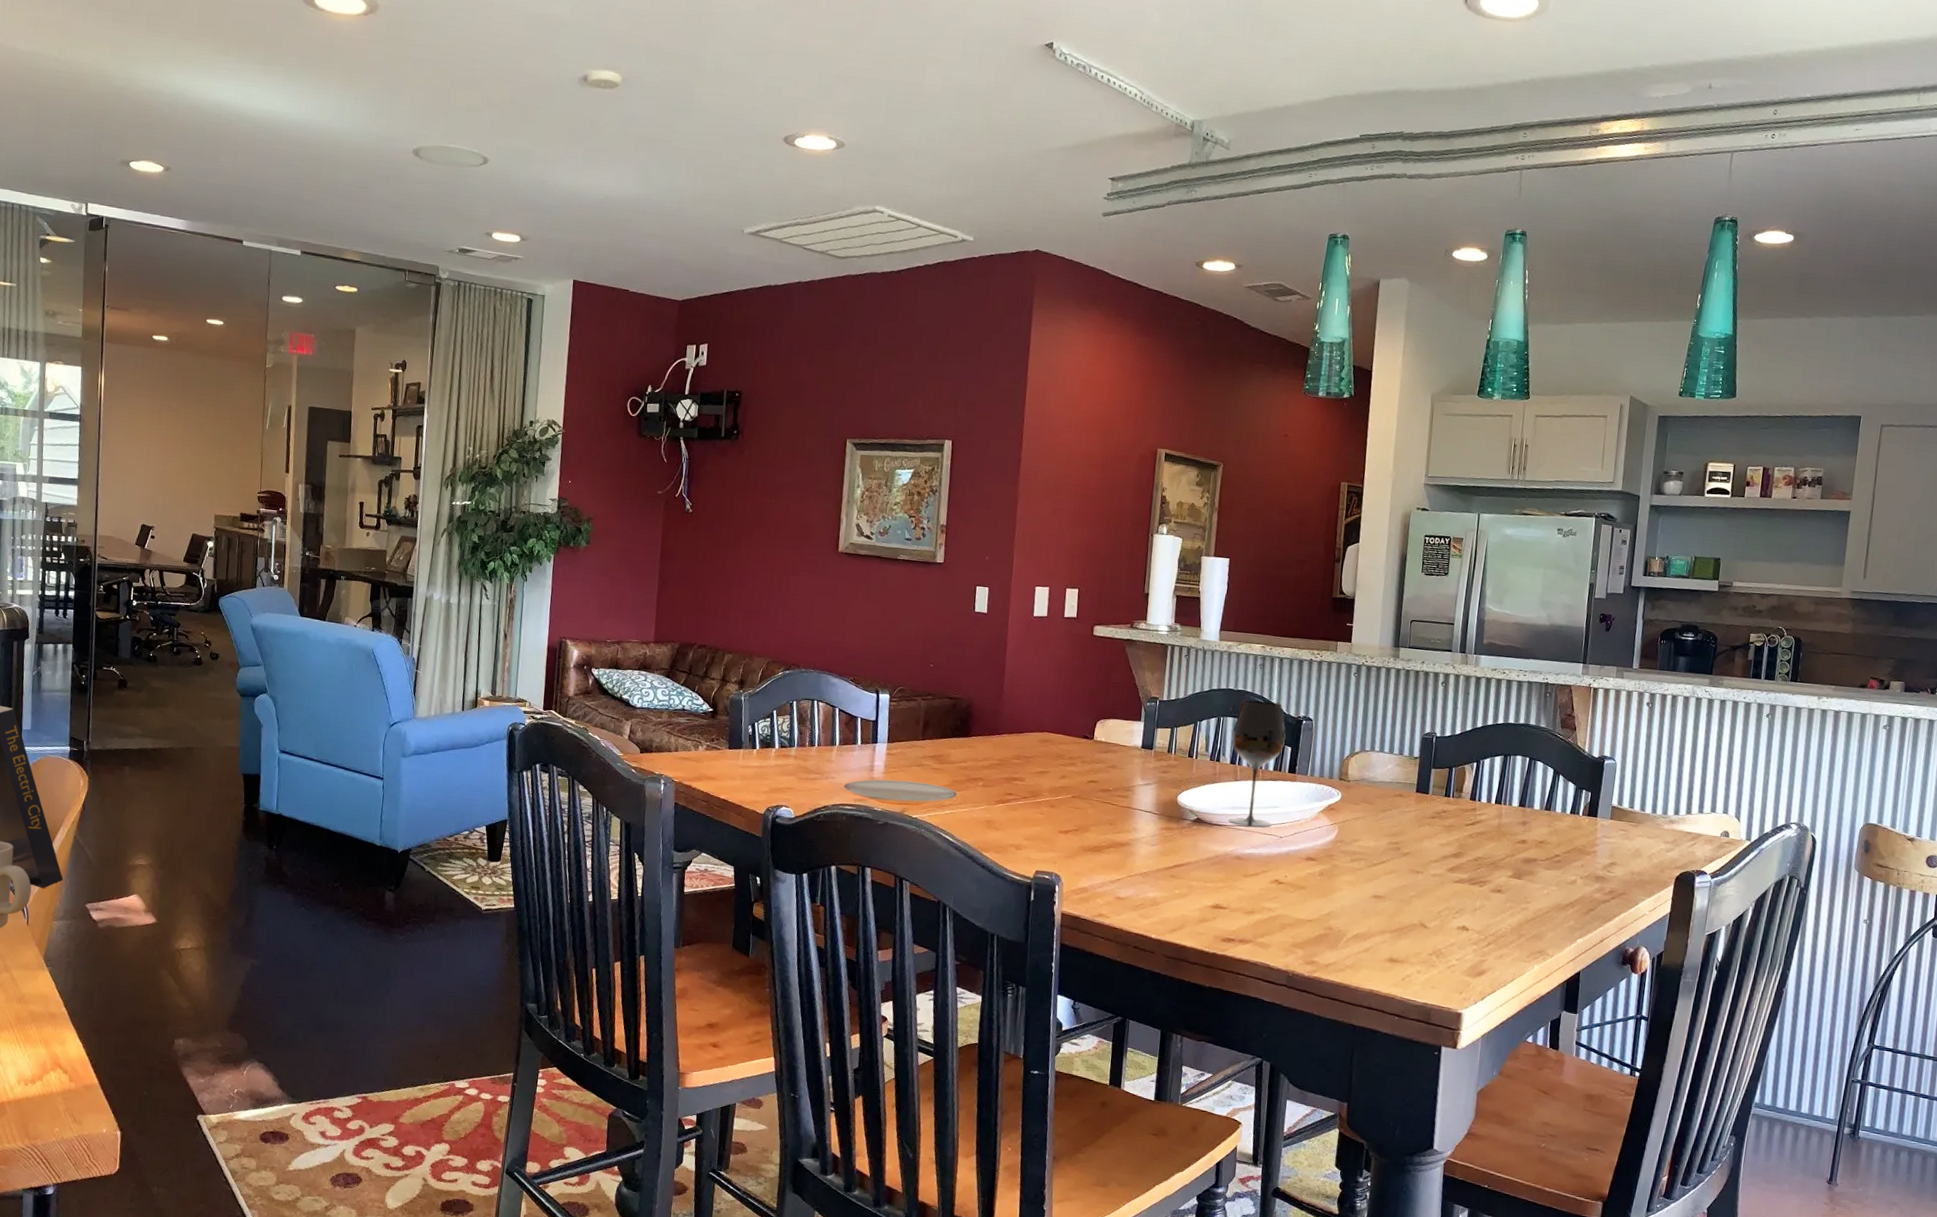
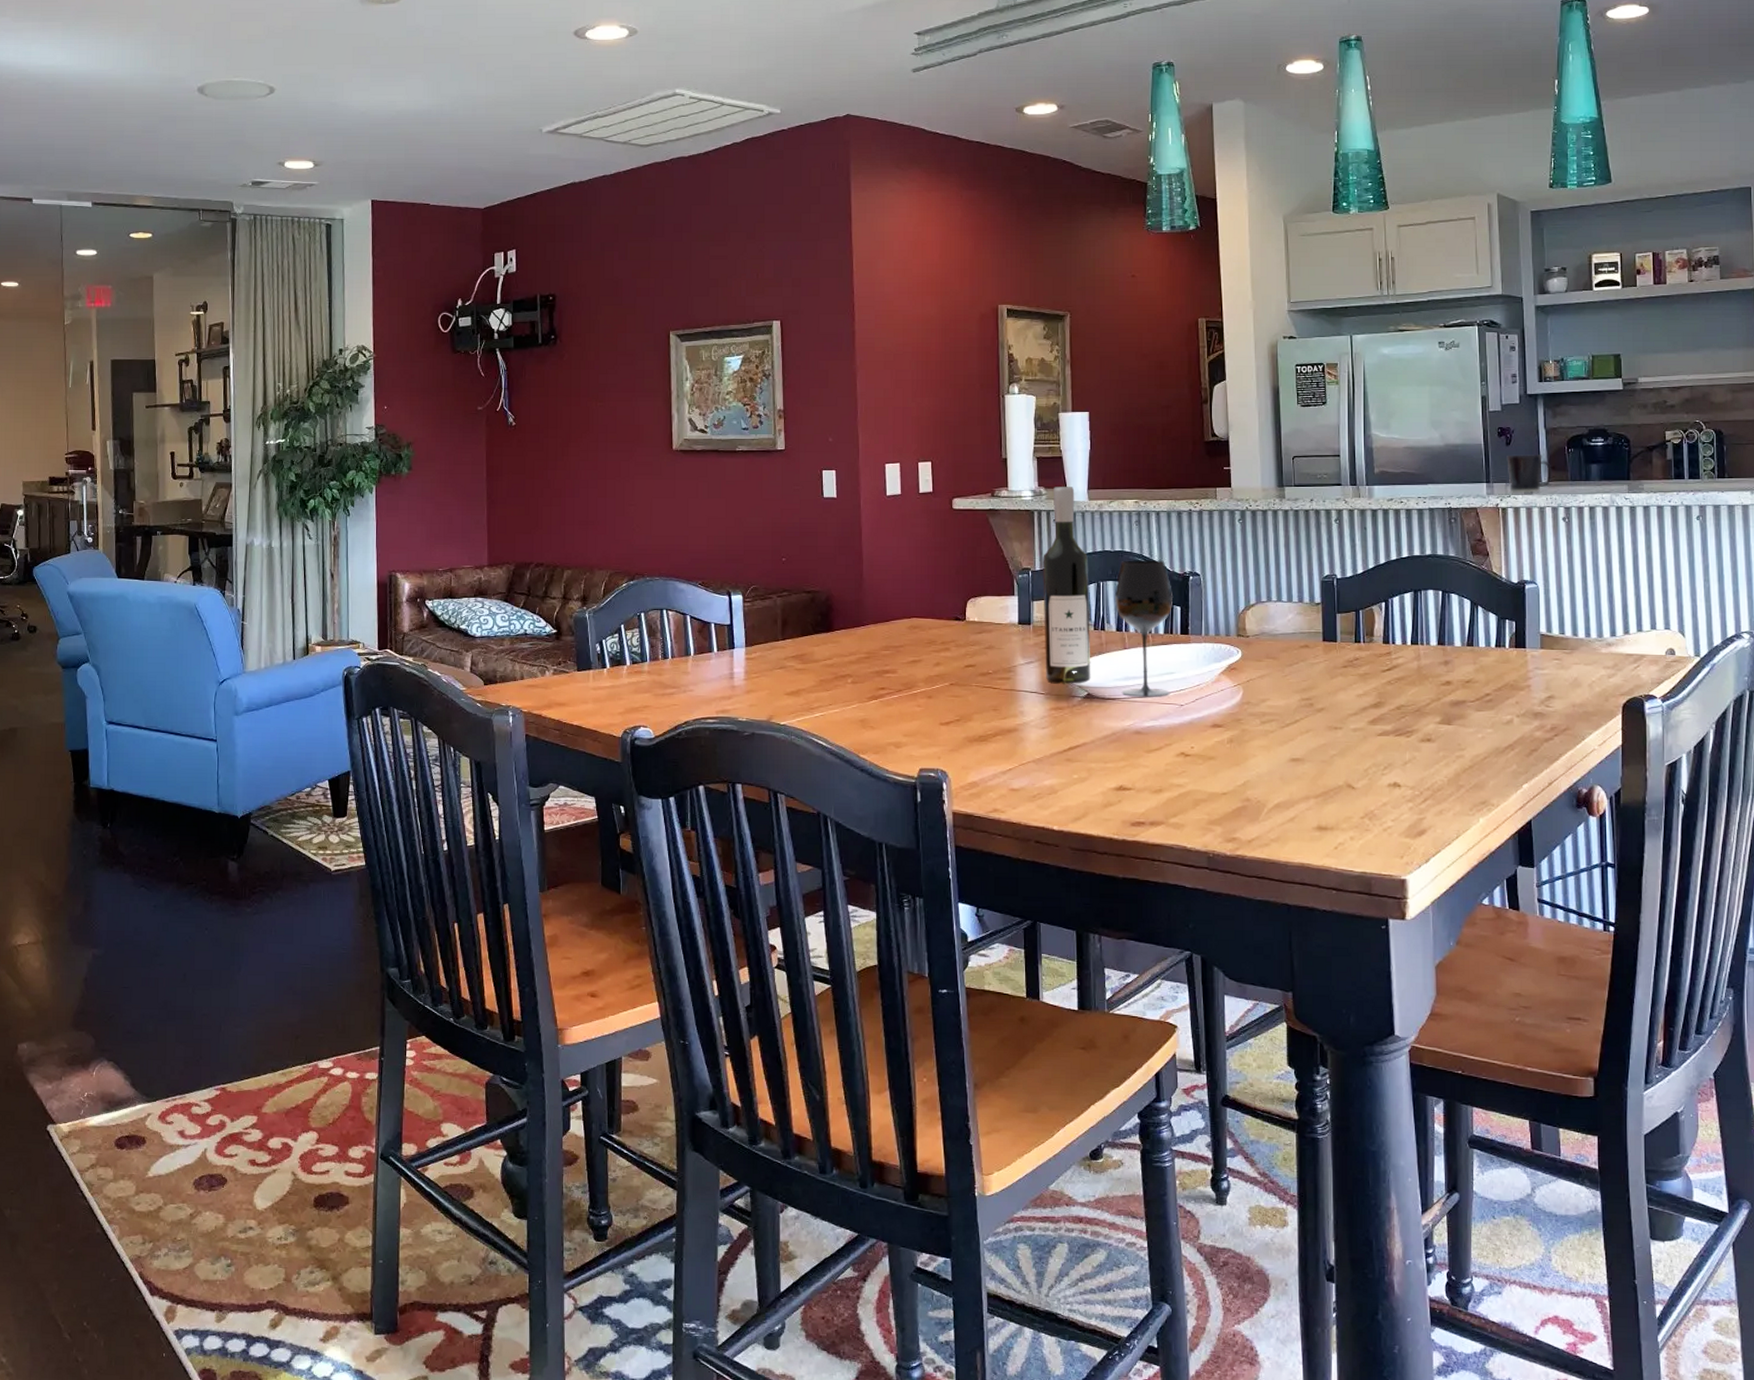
plate: present [843,779,958,806] -> none [703,686,826,713]
bottle: none [1160,625,1213,809] -> present [1043,487,1091,684]
mug: none [1603,641,1644,678] -> present [1507,455,1552,493]

